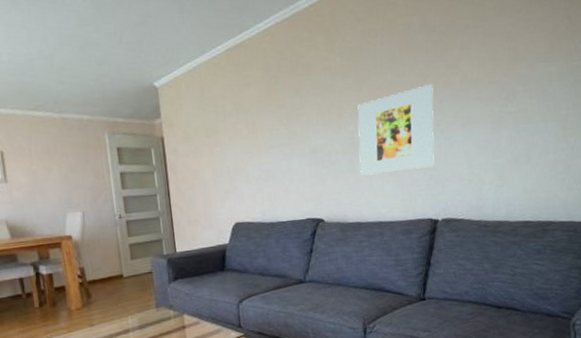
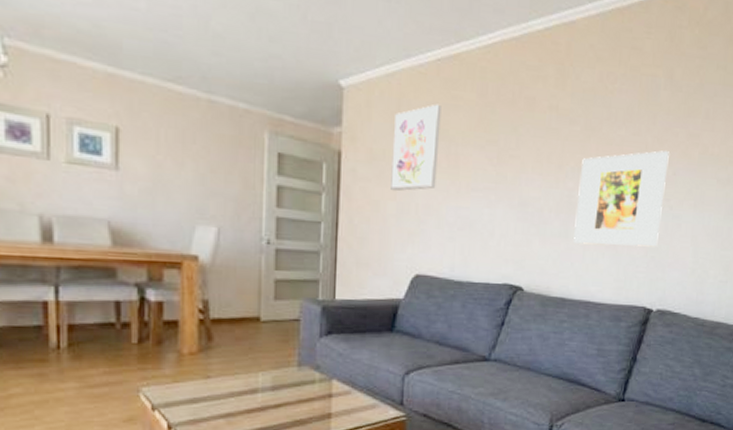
wall art: none [200,85,241,161] -> present [391,104,441,192]

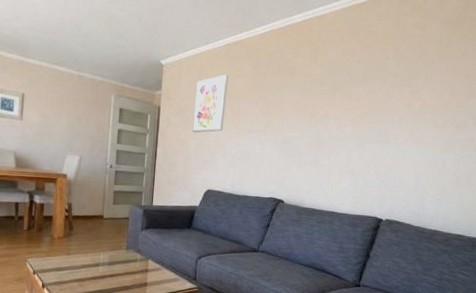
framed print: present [574,150,669,247] -> none [322,103,396,173]

